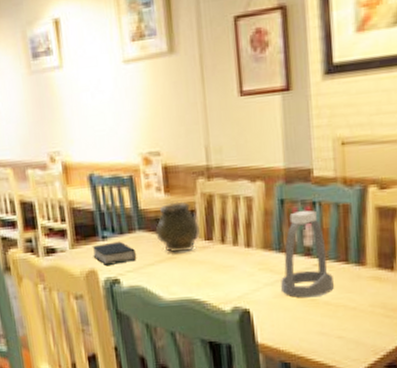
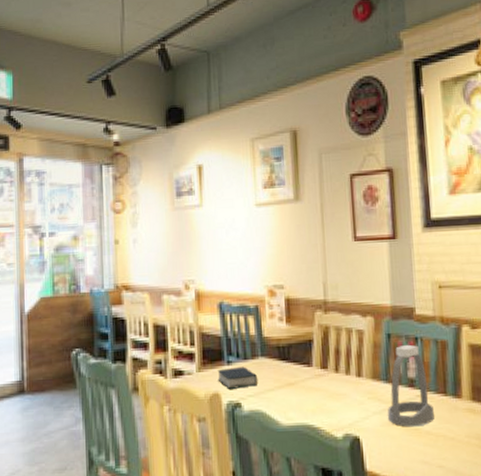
vase: present [155,201,201,253] -> none [276,331,317,380]

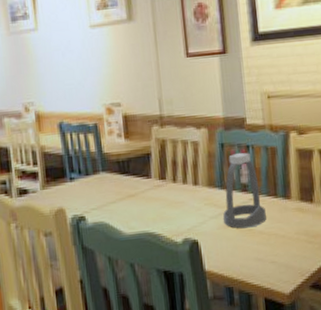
book: present [217,366,258,389] -> none [61,182,101,204]

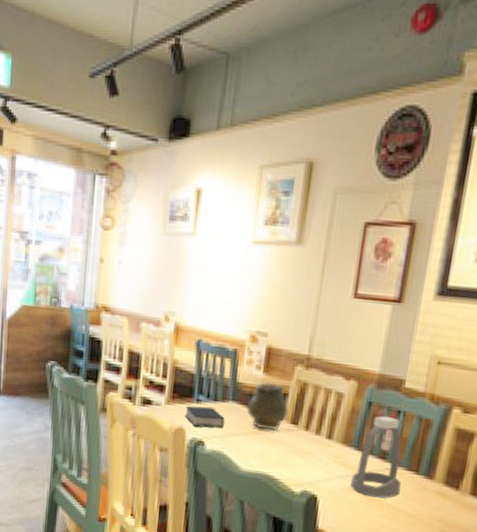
book: none [61,182,101,204] -> present [184,405,225,428]
vase: none [117,146,156,192] -> present [246,382,290,431]

